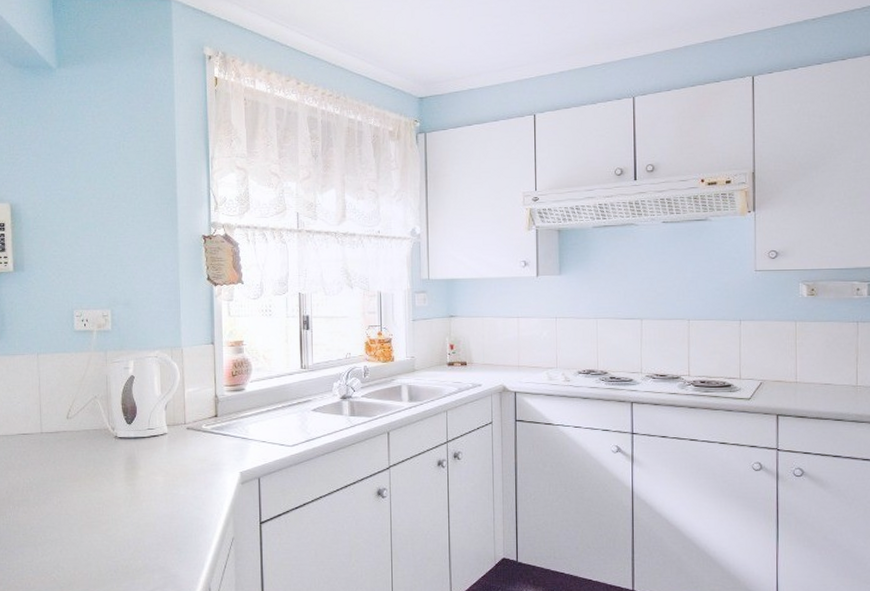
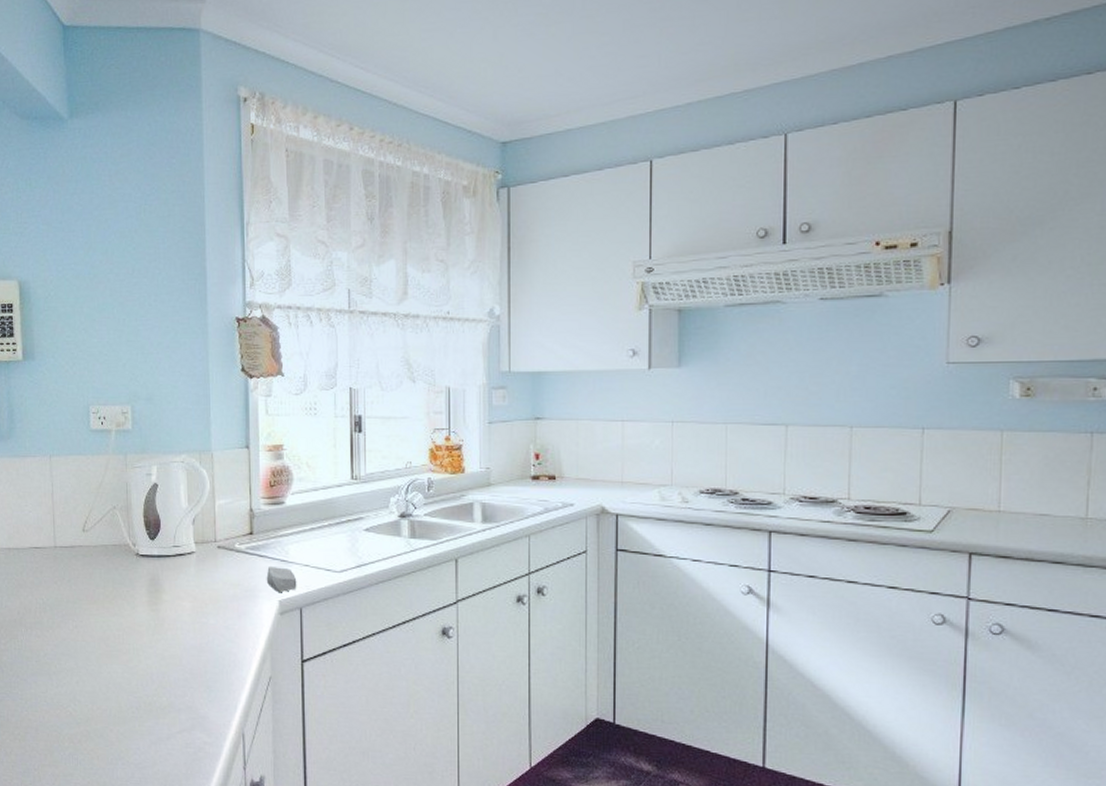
soap bar: none [229,443,256,465] -> present [266,565,297,592]

